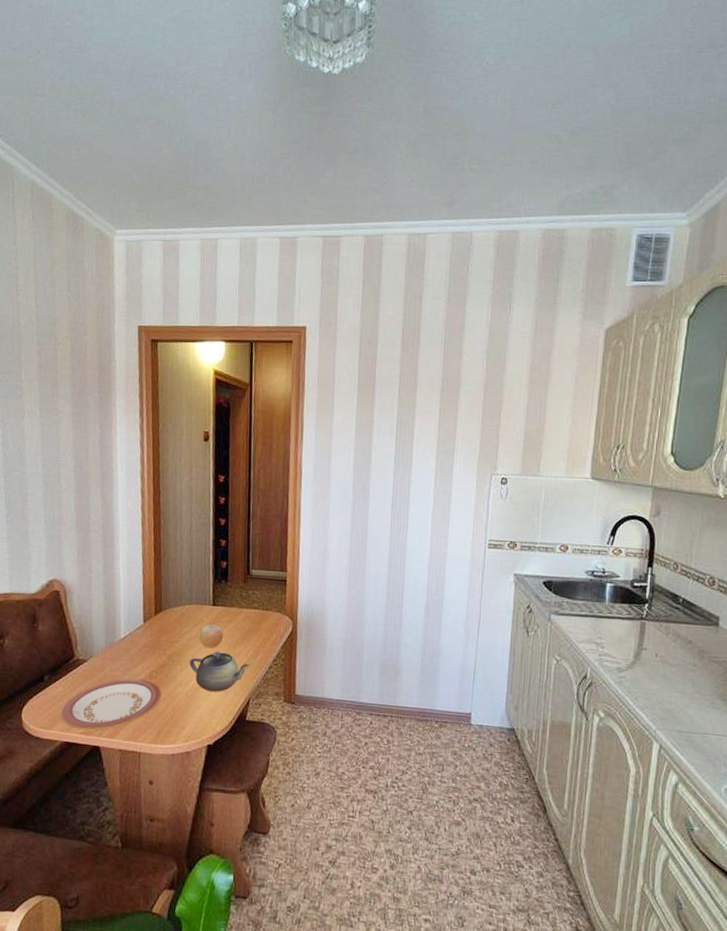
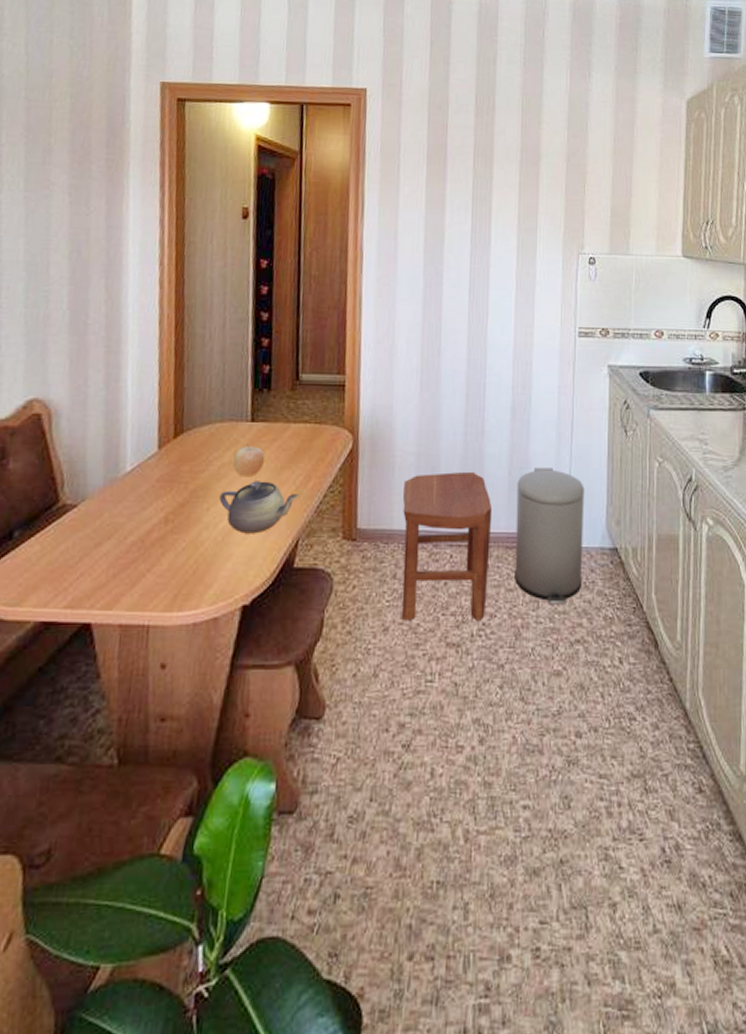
plate: present [60,678,162,731] -> none [35,525,181,602]
stool: none [329,656,407,775] -> present [401,471,493,621]
pedal bin: none [424,657,488,770] -> present [515,467,585,604]

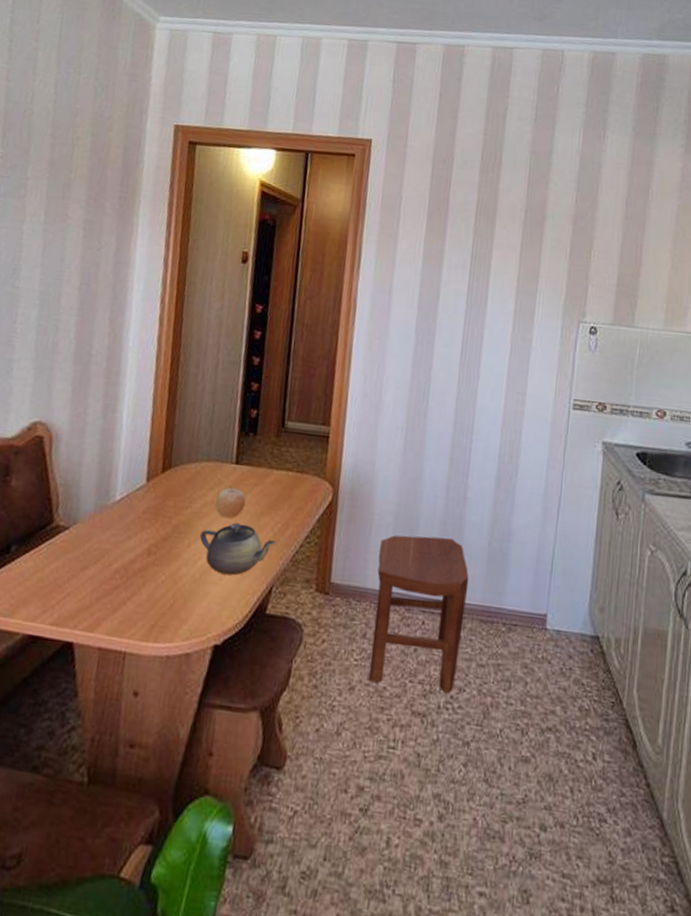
pedal bin: present [515,467,585,604] -> none [487,541,568,688]

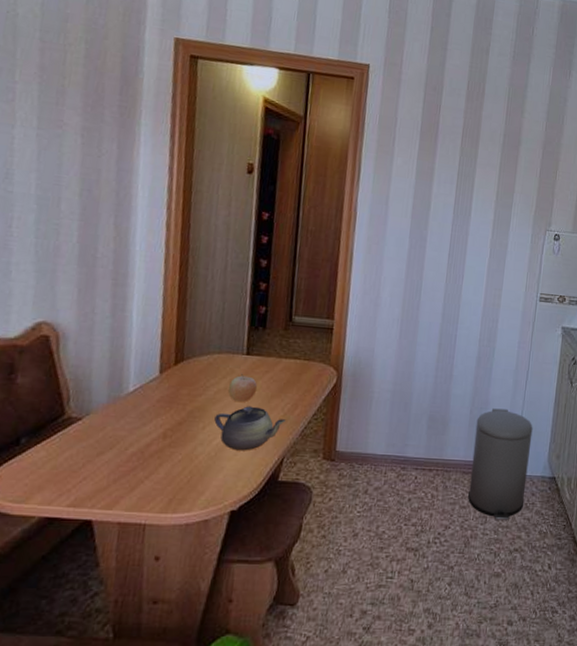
stool: present [368,535,470,693] -> none [369,408,454,531]
pedal bin: none [487,541,568,688] -> present [468,408,533,520]

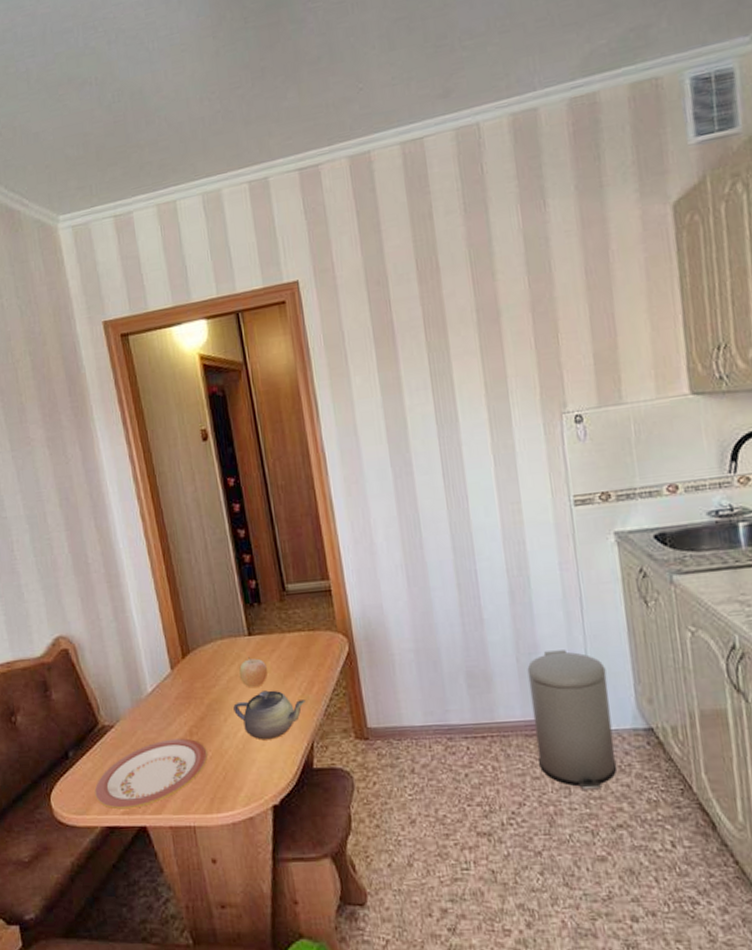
plate: none [40,438,177,502] -> present [94,738,208,810]

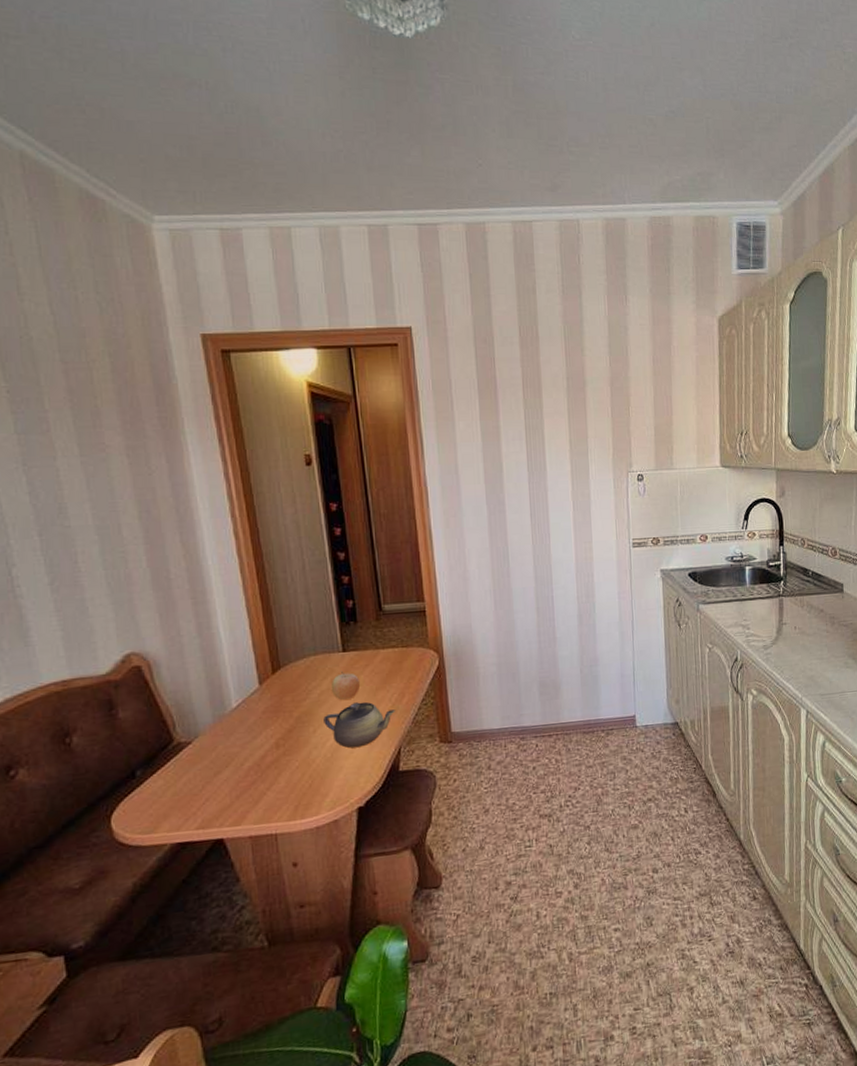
plate: present [94,738,208,810] -> none [165,750,294,826]
pedal bin: present [527,650,617,790] -> none [588,662,651,774]

